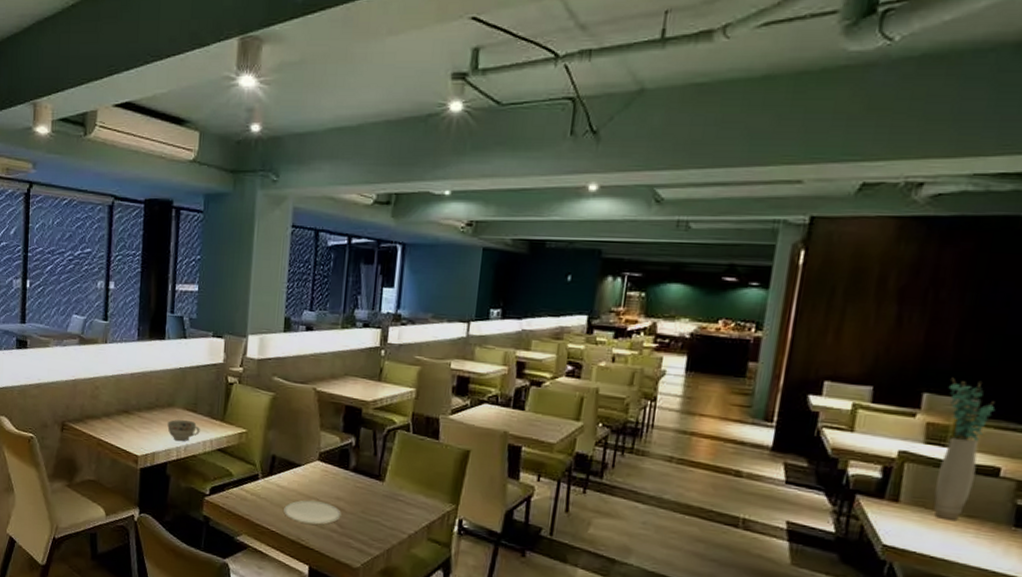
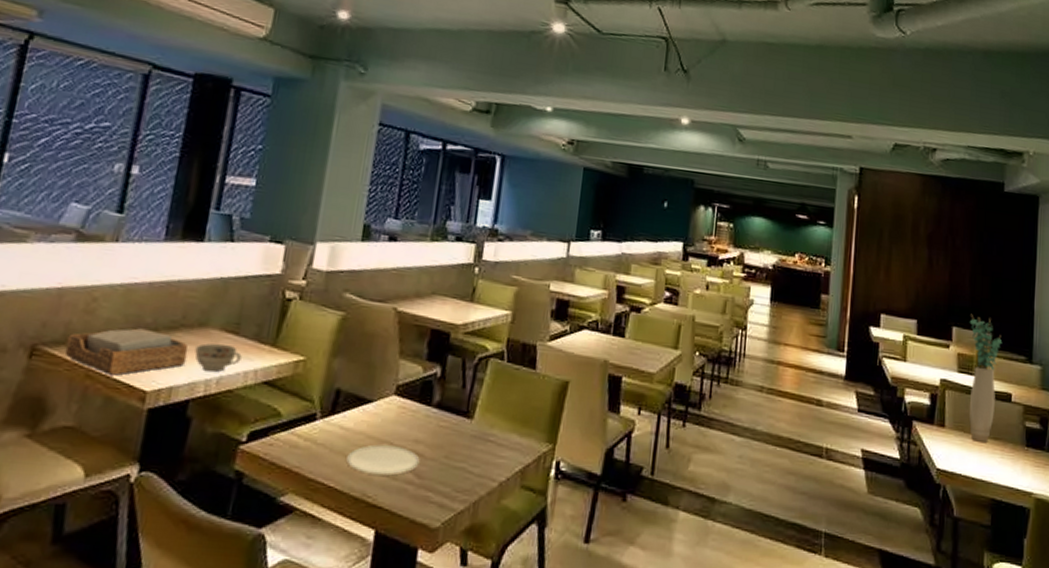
napkin holder: none [83,408,163,444] -> present [64,328,188,376]

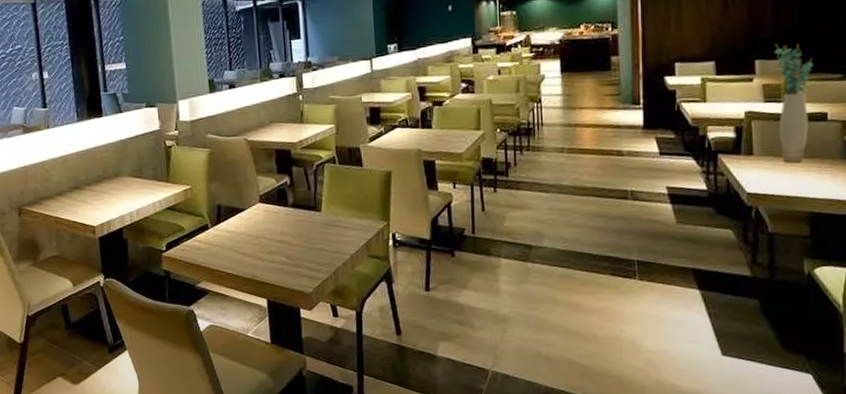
napkin holder: present [64,328,188,376] -> none [37,184,114,219]
teacup: present [194,343,242,372] -> none [117,186,148,206]
plate: present [346,444,420,476] -> none [236,239,288,261]

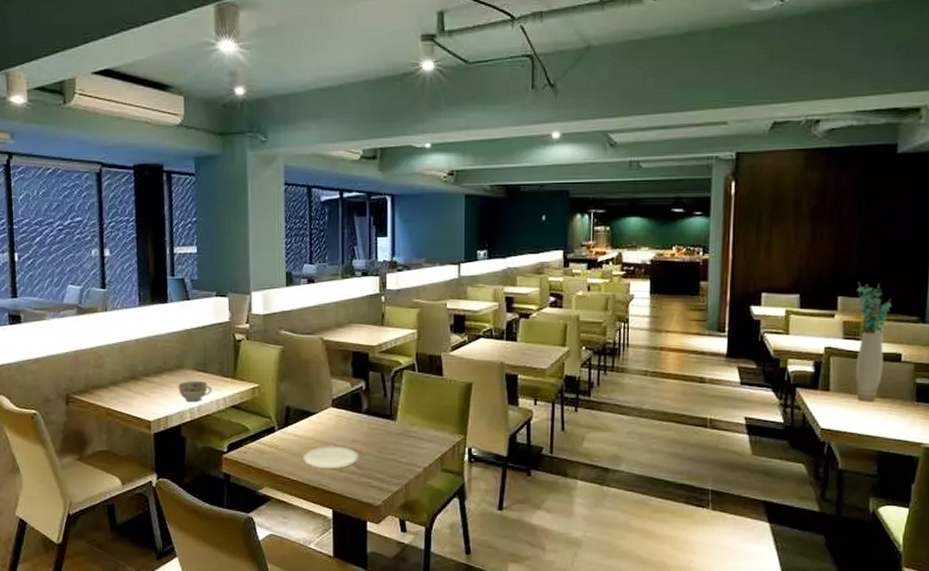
teacup: none [117,186,148,206] -> present [178,380,212,402]
plate: none [236,239,288,261] -> present [303,446,359,469]

